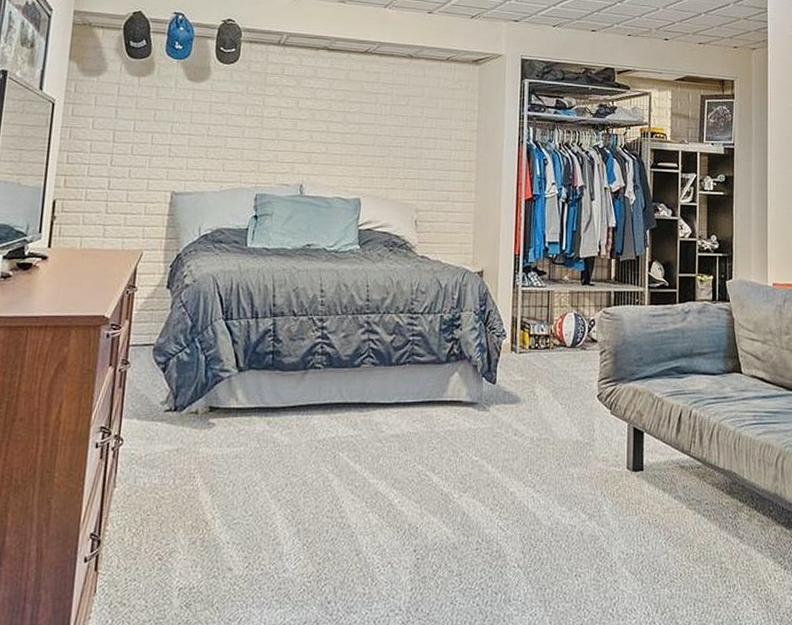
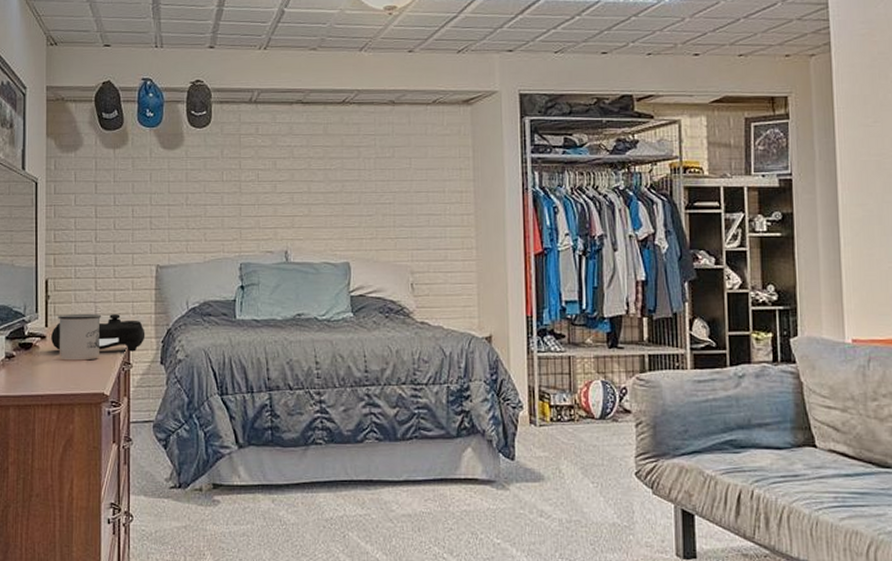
game controller: none [52,238,154,275] -> present [50,314,145,352]
mug: none [59,235,110,283] -> present [58,313,102,361]

